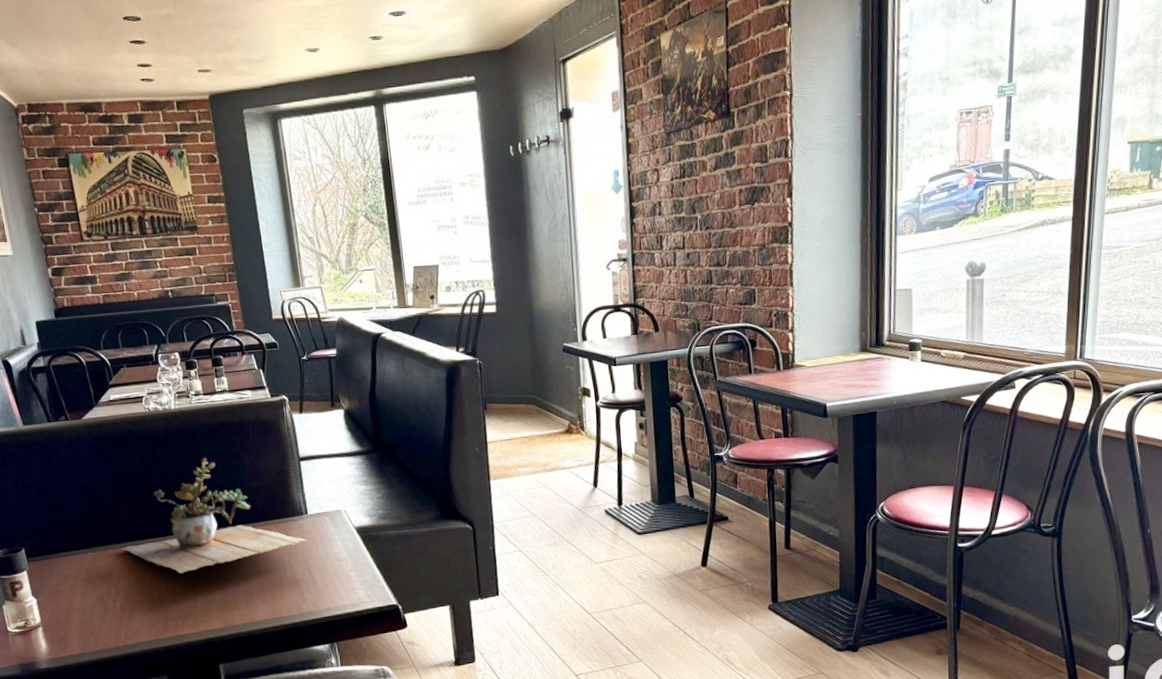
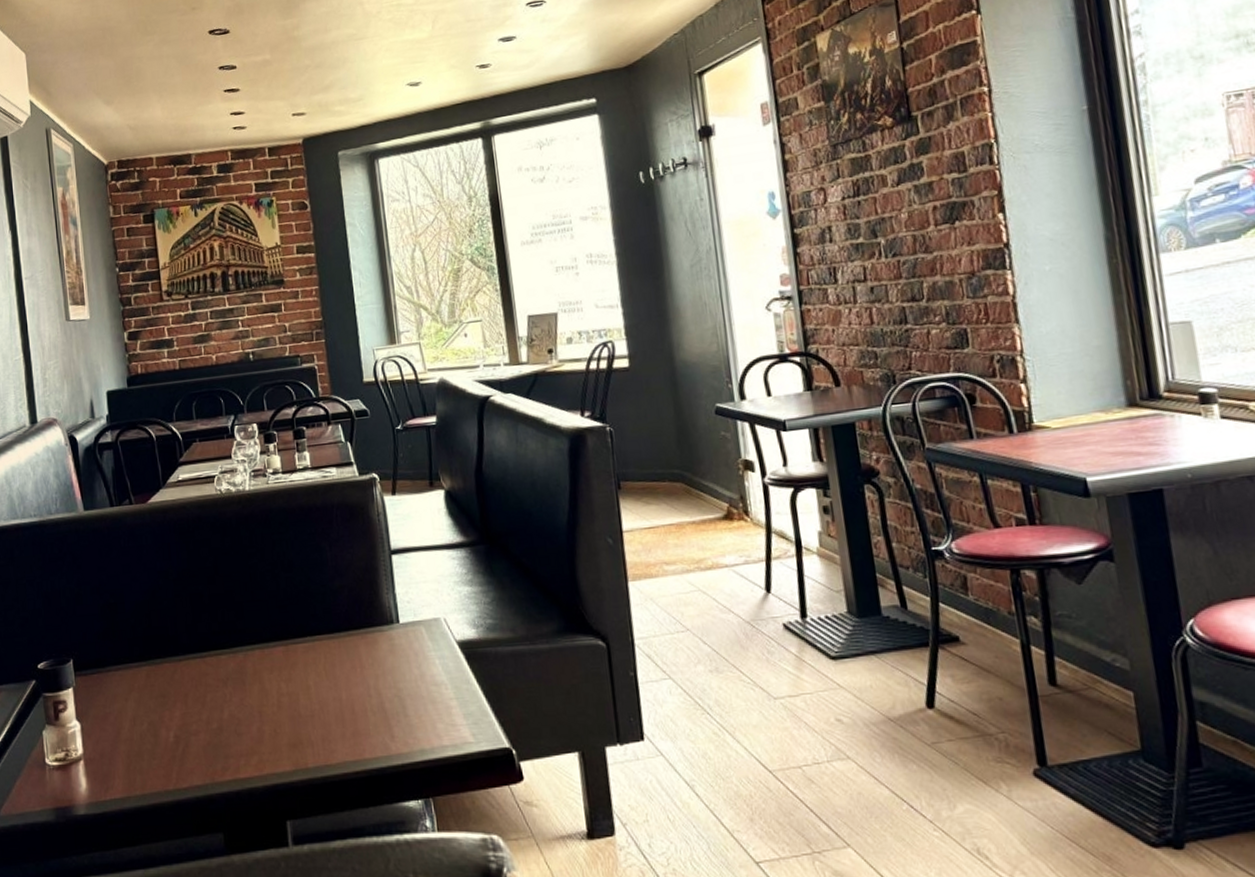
succulent plant: present [121,457,308,574] -> none [179,549,399,697]

